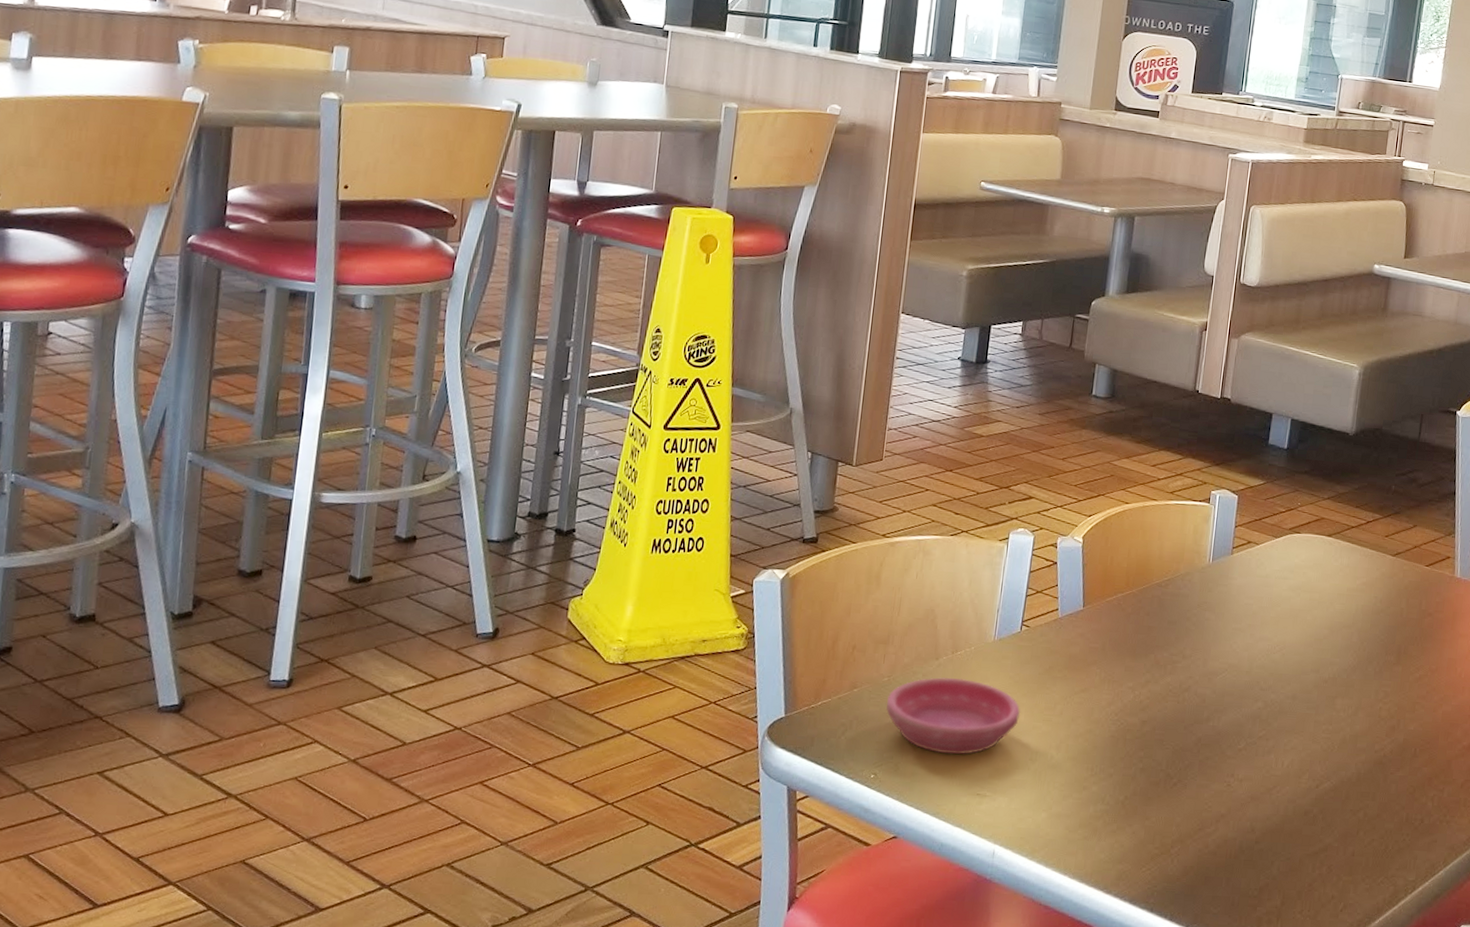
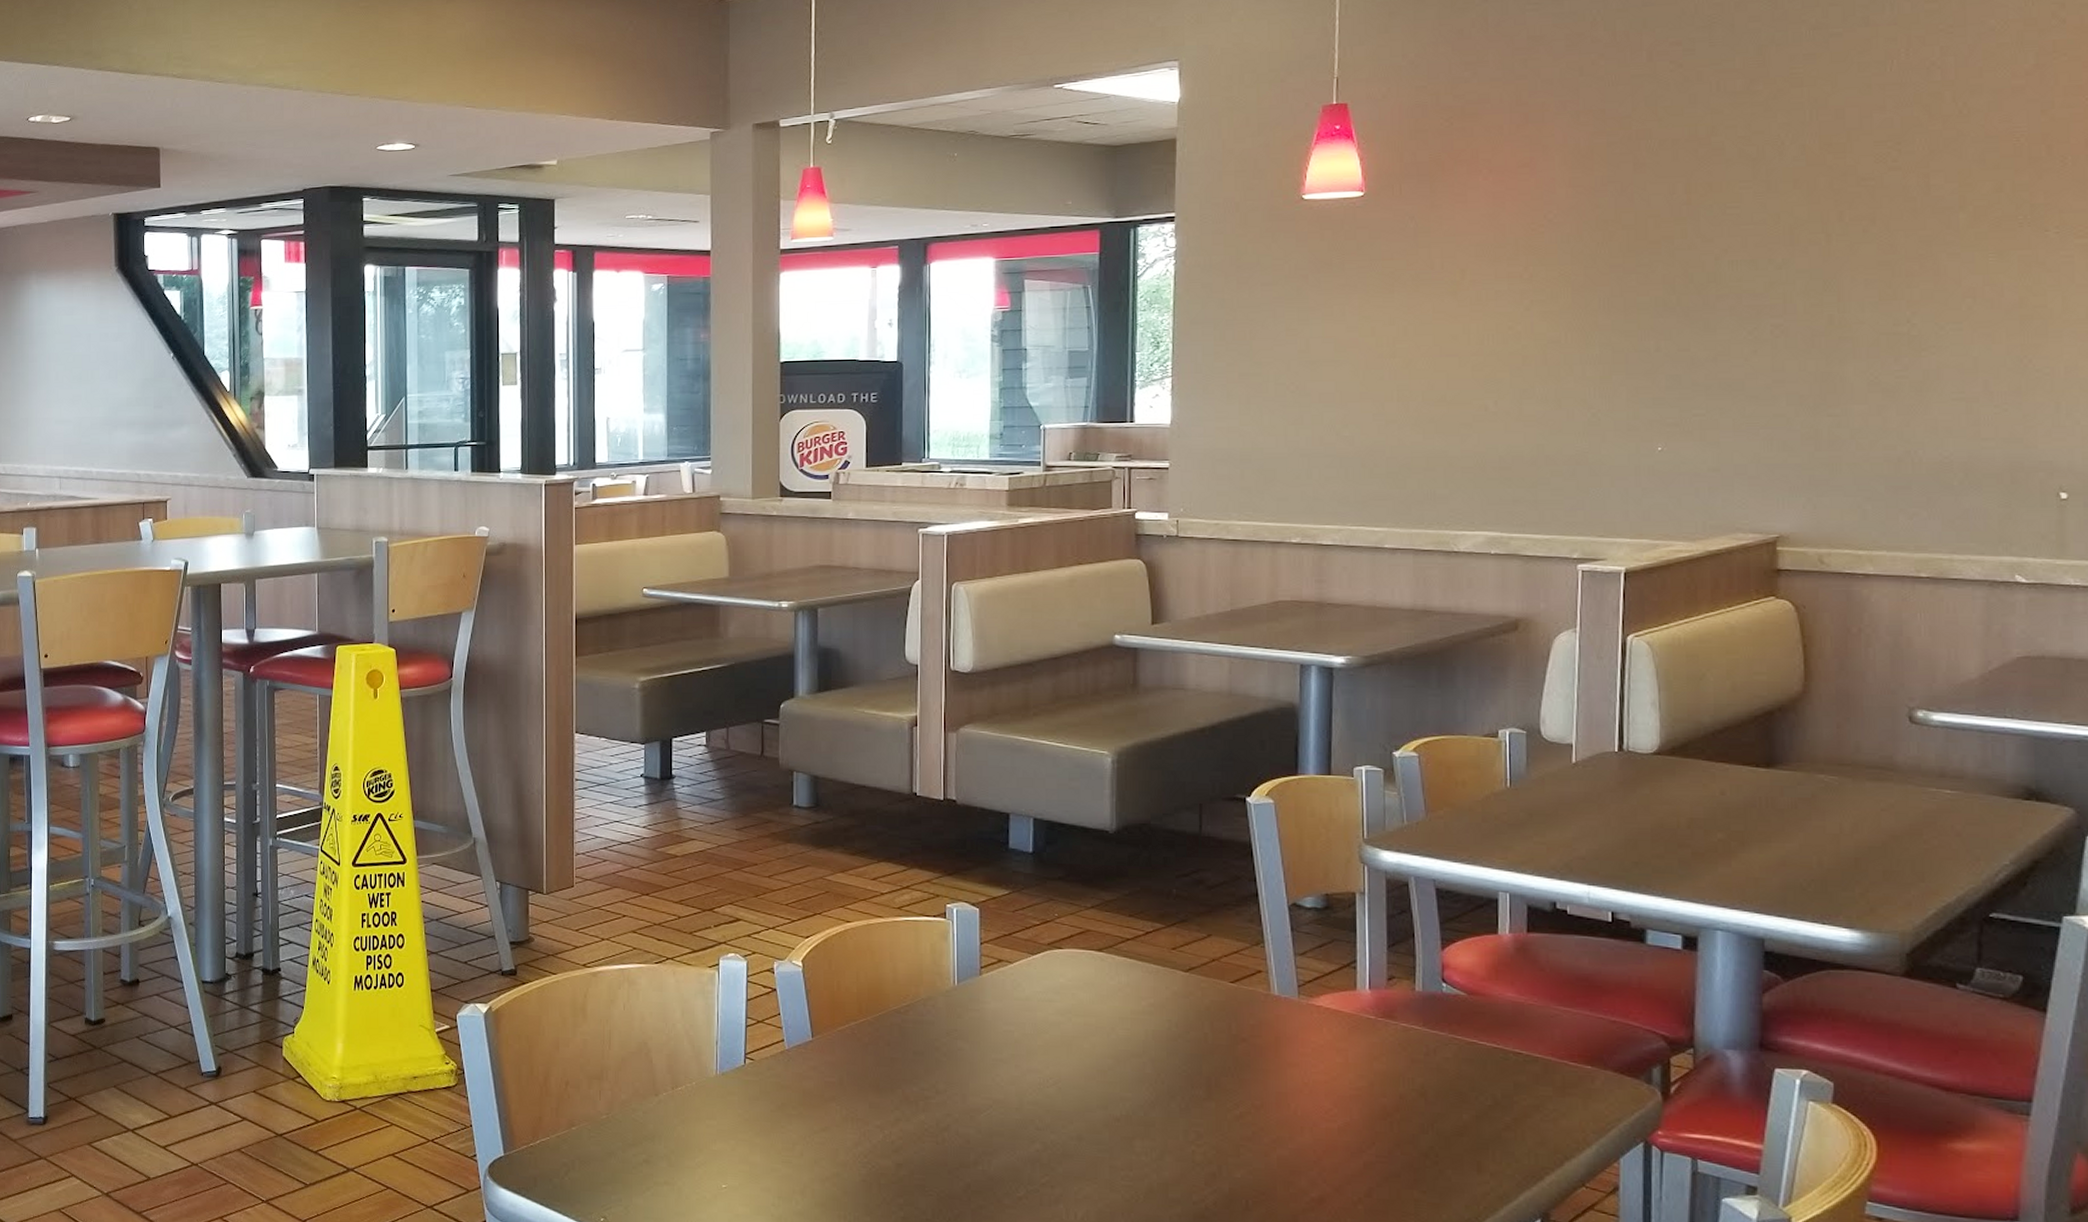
saucer: present [886,677,1021,754] -> none [609,1115,756,1198]

